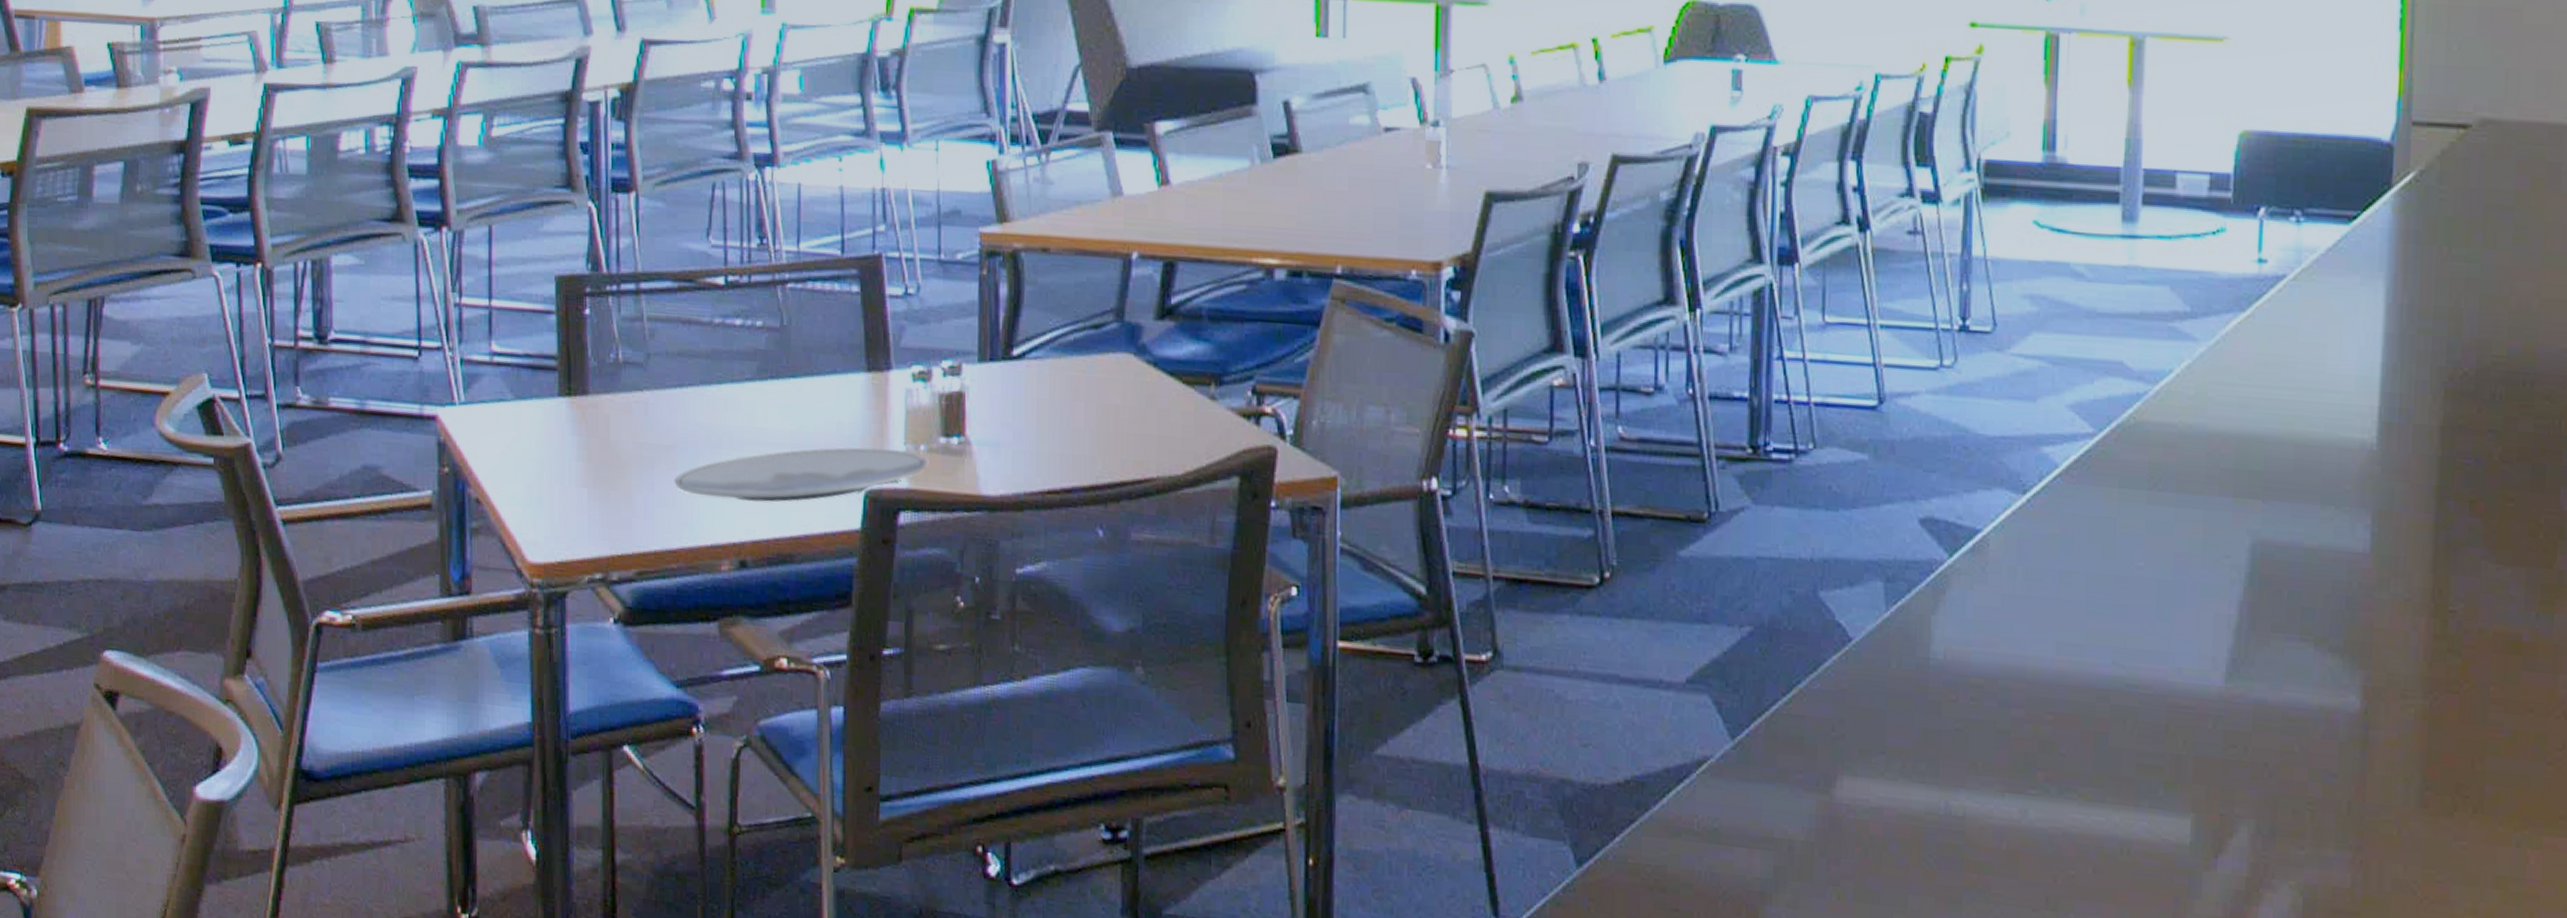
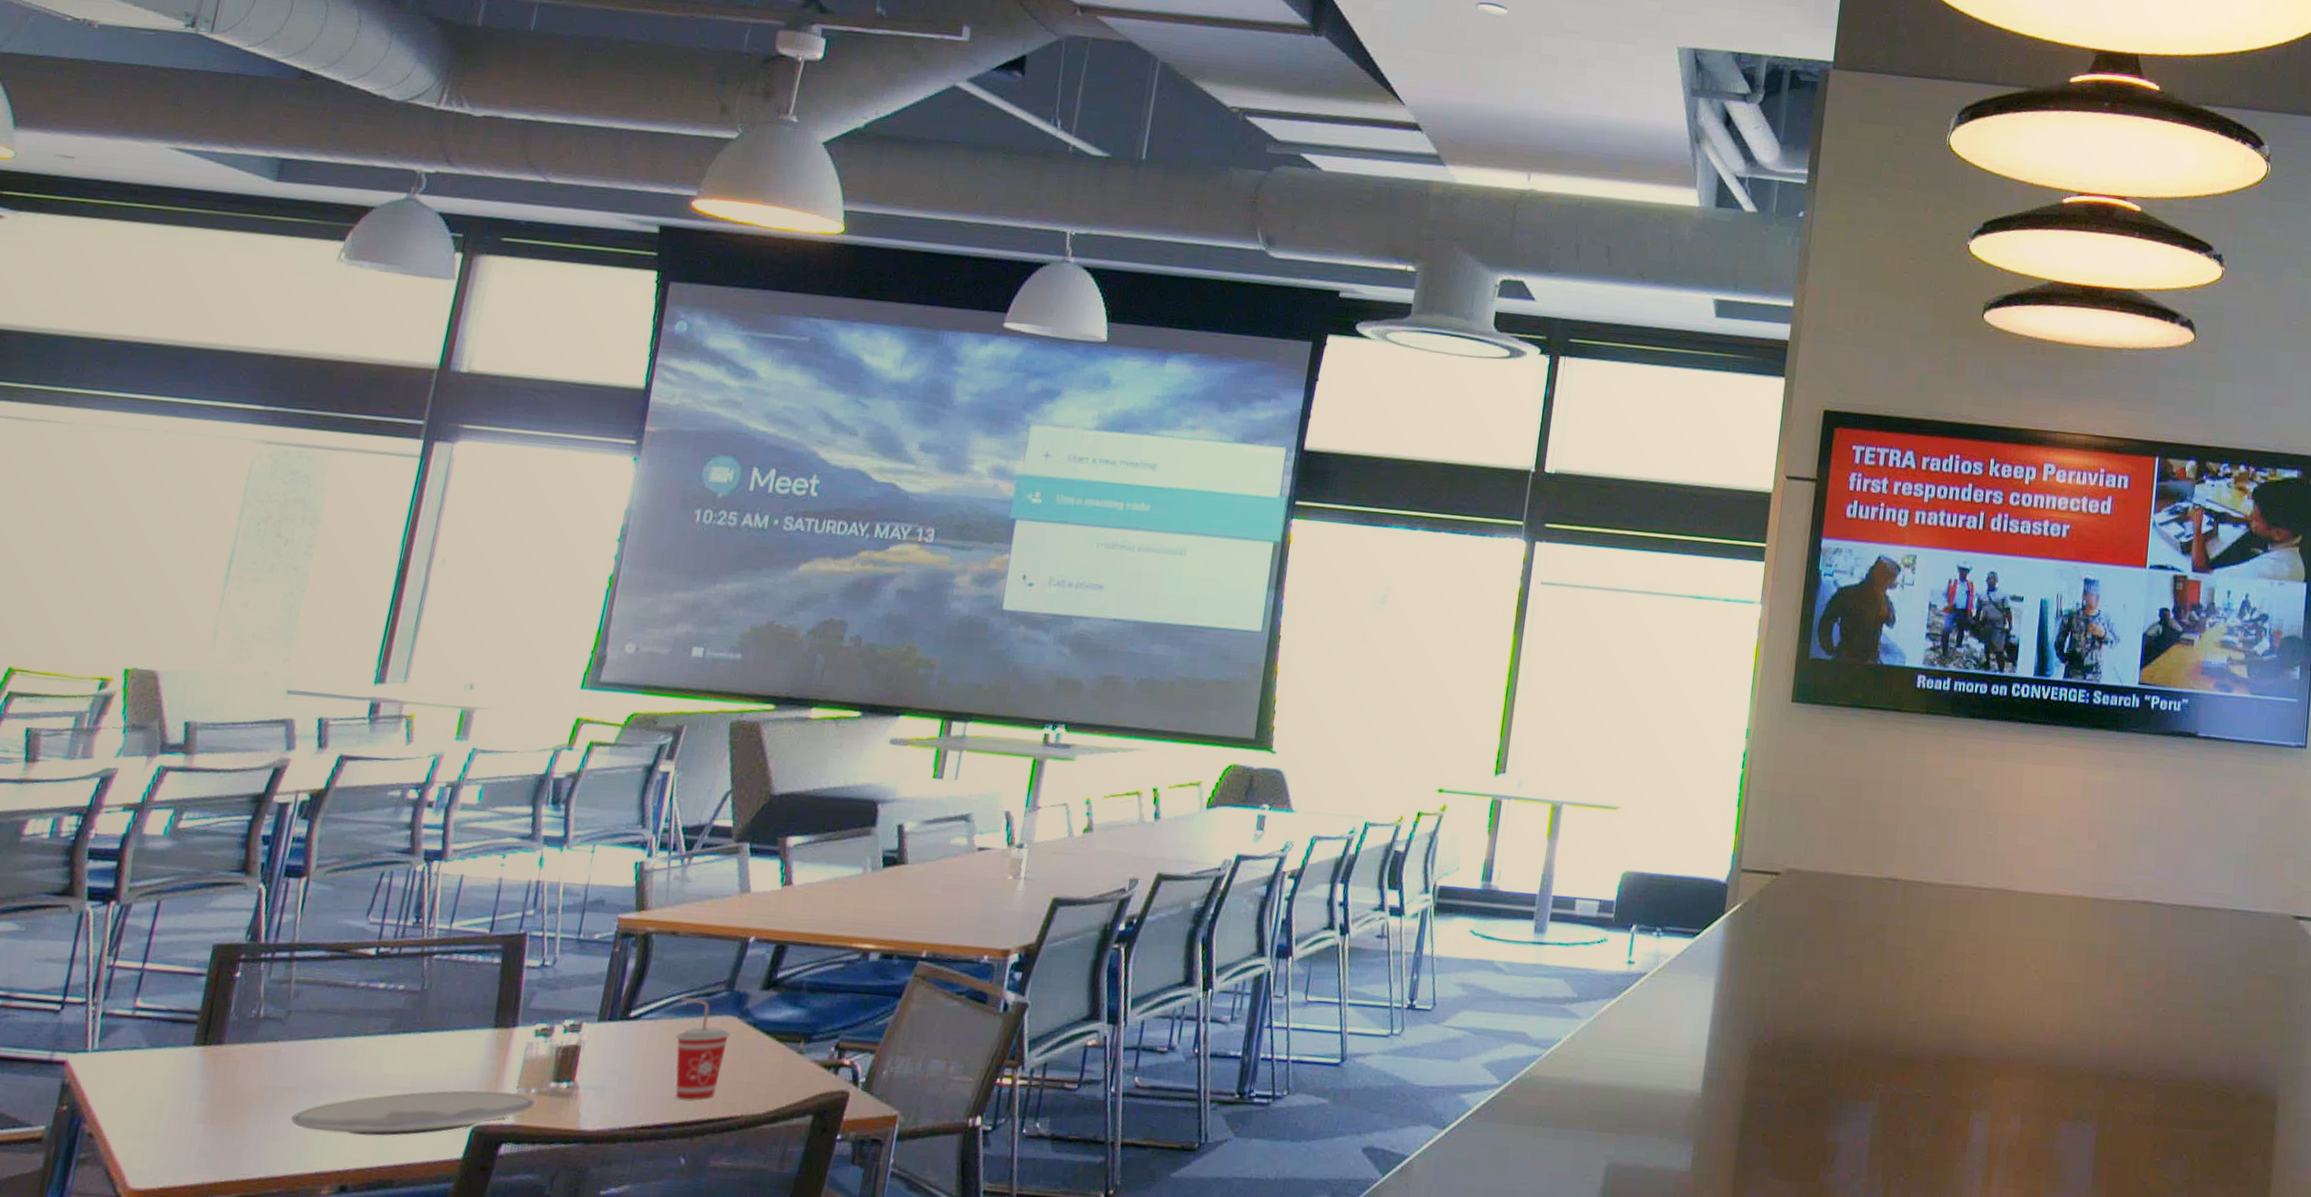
beverage cup: none [1063,329,1129,458] -> present [675,996,731,1100]

